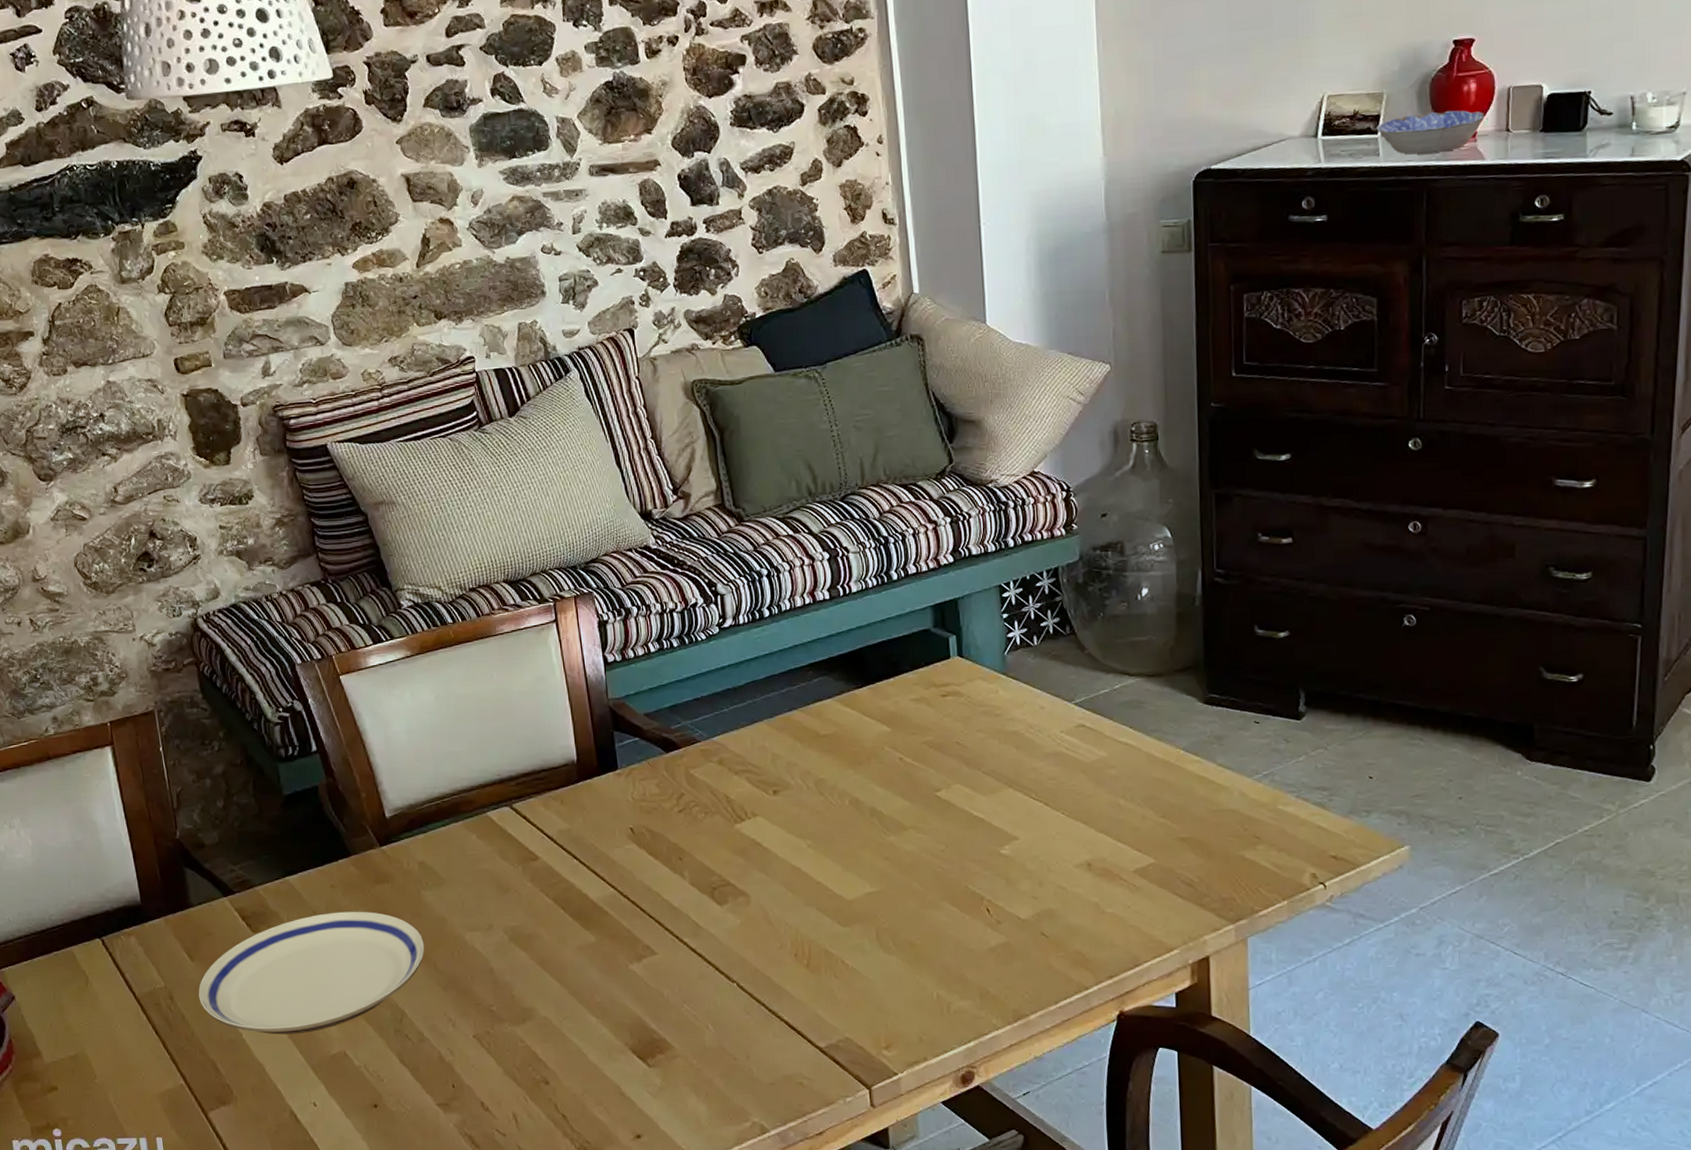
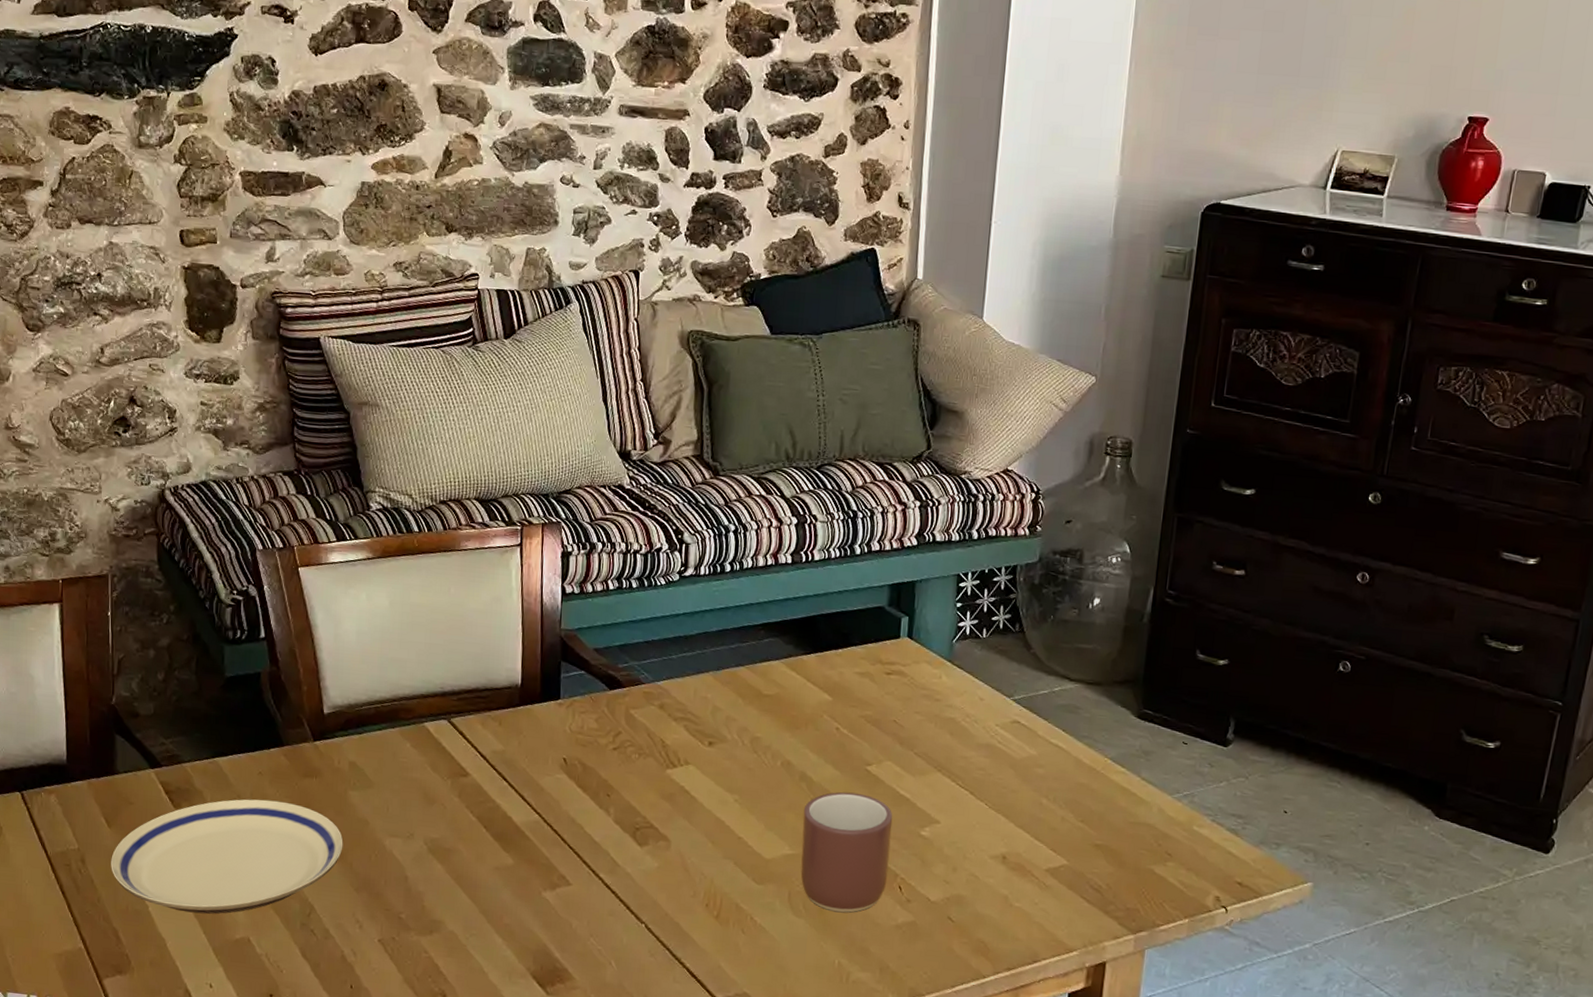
mug: none [878,820,974,944] -> present [800,791,893,913]
bowl: present [1376,110,1485,155] -> none [1383,181,1488,223]

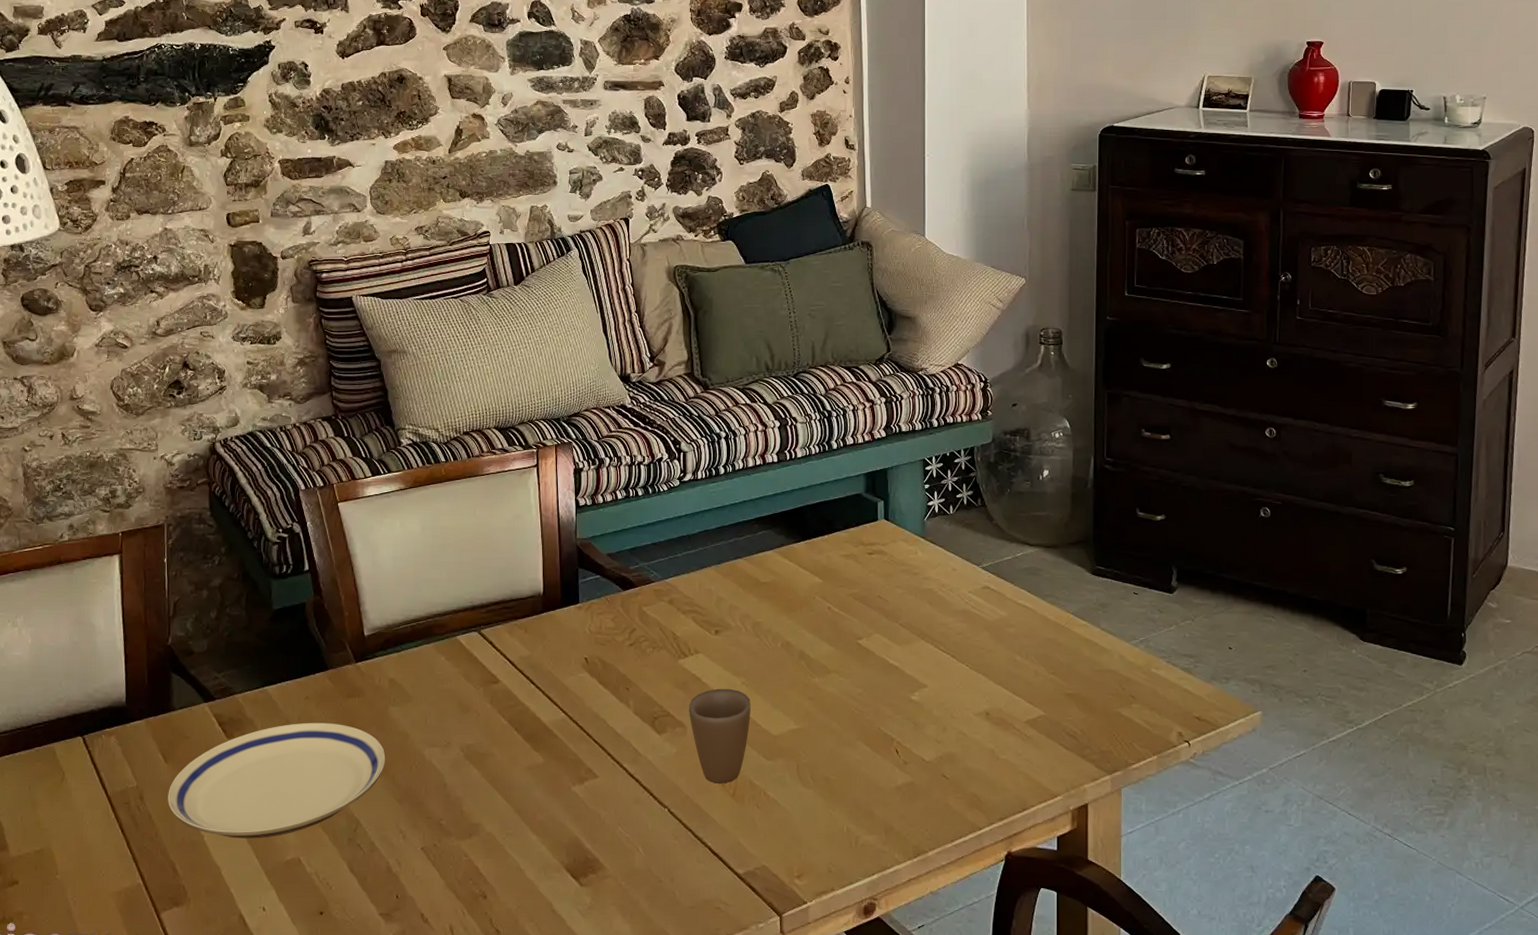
cup: none [674,803,743,904] -> present [689,688,751,784]
mug: present [800,791,893,913] -> none [804,666,885,780]

